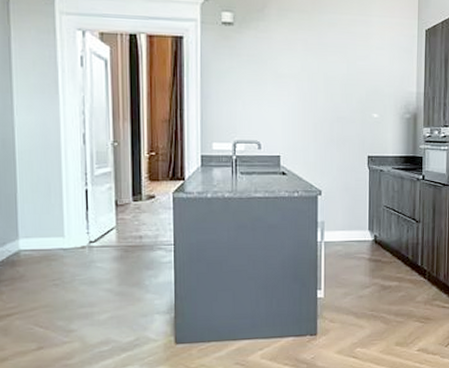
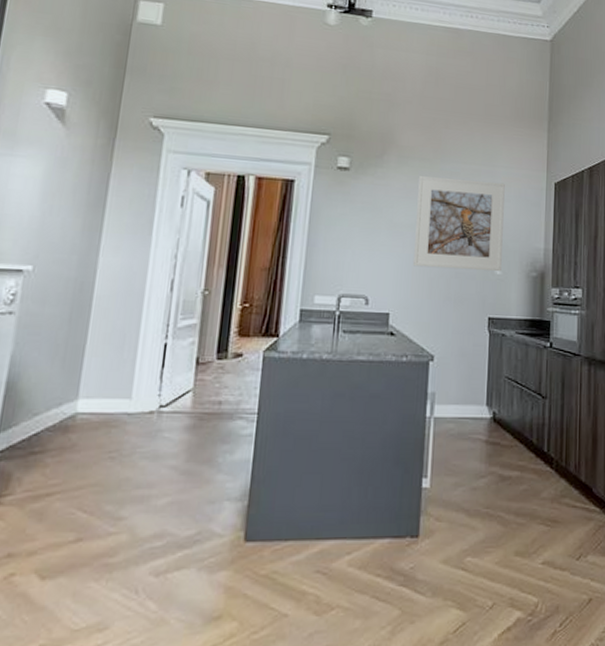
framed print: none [299,28,379,115] -> present [413,176,505,271]

